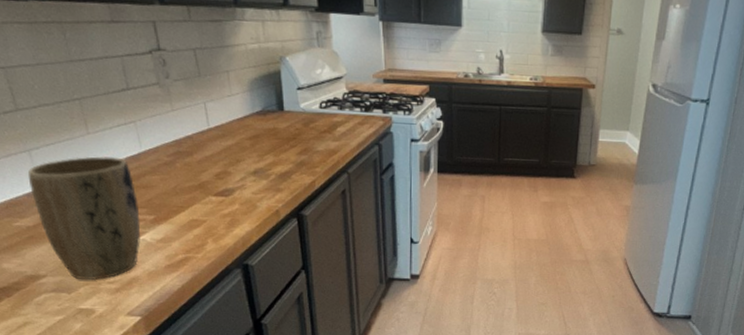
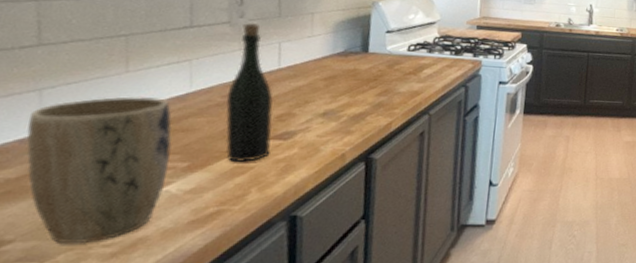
bottle: none [170,82,217,216] -> present [225,22,273,162]

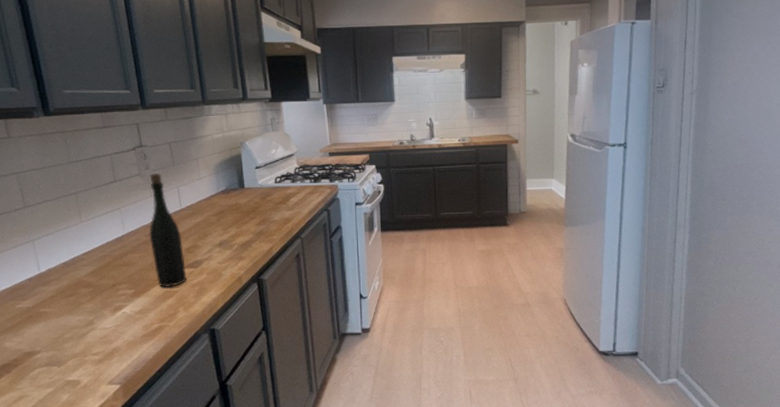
plant pot: present [25,96,173,245] -> none [30,241,122,354]

